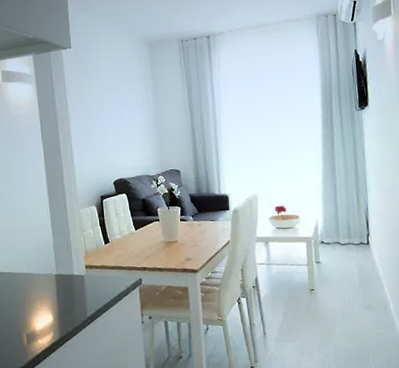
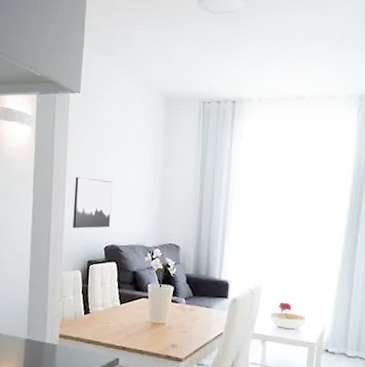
wall art: none [78,122,116,169] -> present [73,176,113,229]

